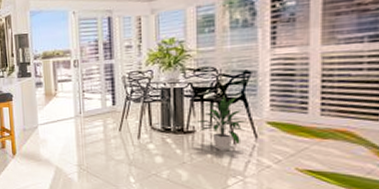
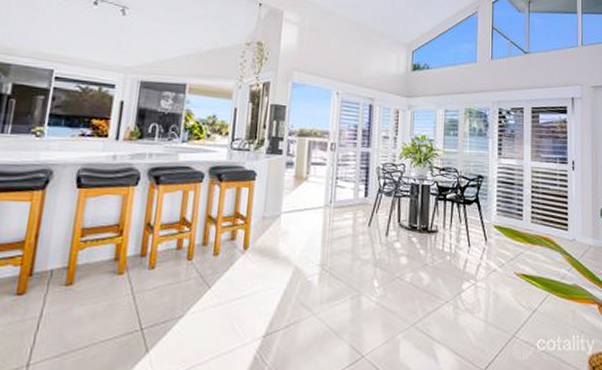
indoor plant: present [196,96,247,150] -> none [439,198,479,252]

